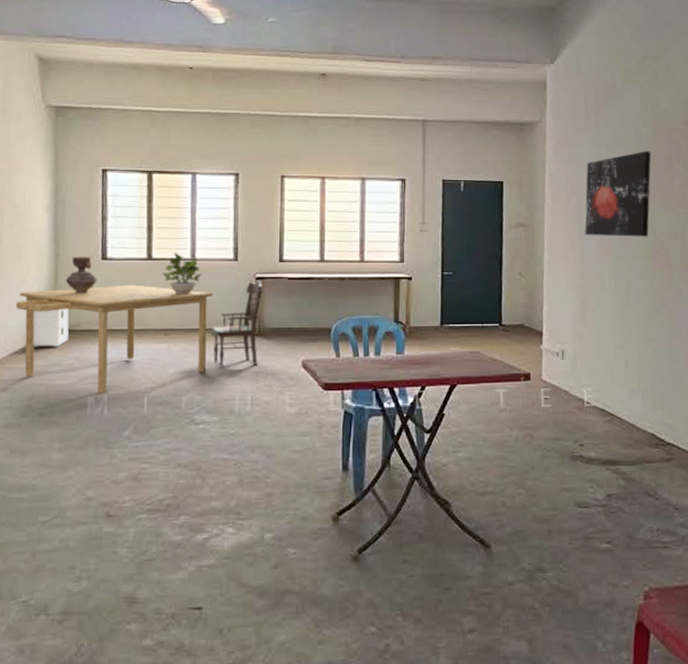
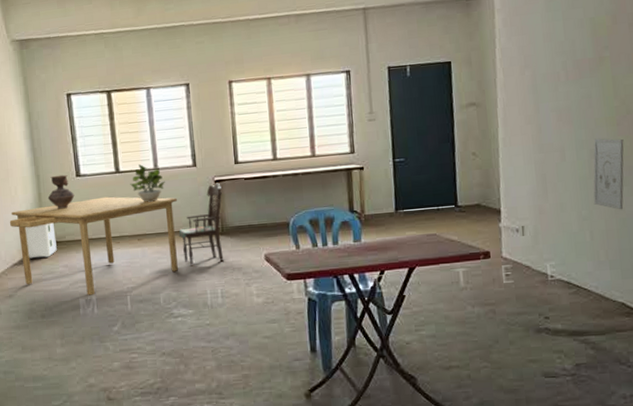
wall art: present [585,151,651,237] -> none [540,10,613,108]
wall art: none [628,270,658,341] -> present [593,138,624,210]

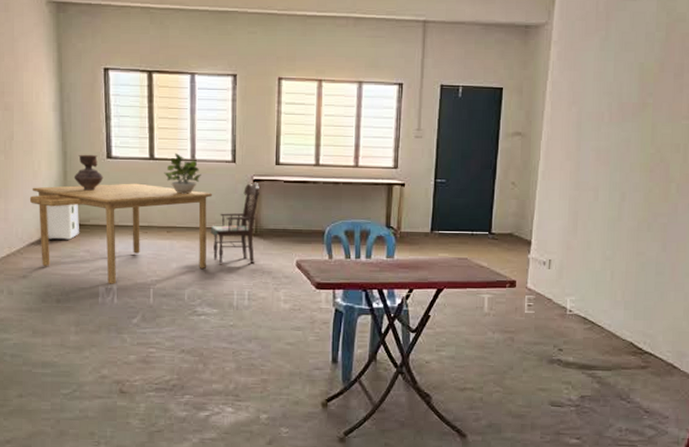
wall art: present [593,138,624,210] -> none [618,182,654,254]

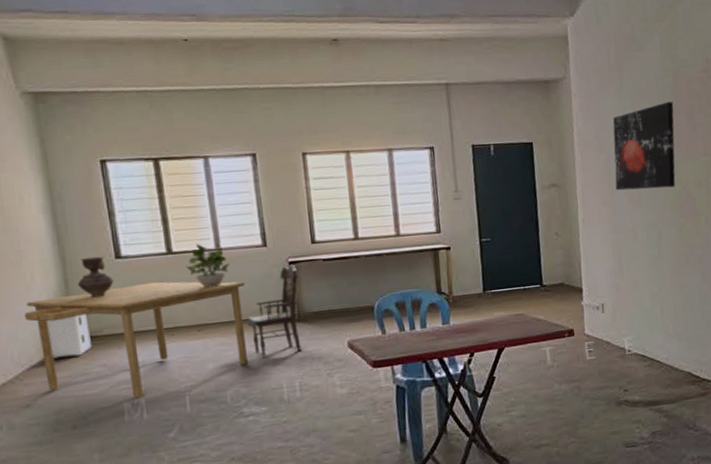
wall art: none [583,57,662,149] -> present [613,101,676,191]

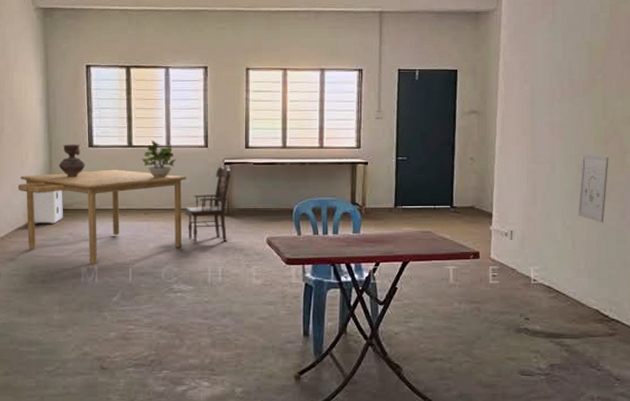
wall art: present [613,101,676,191] -> none [537,36,608,123]
wall art: none [660,220,687,287] -> present [577,154,609,223]

